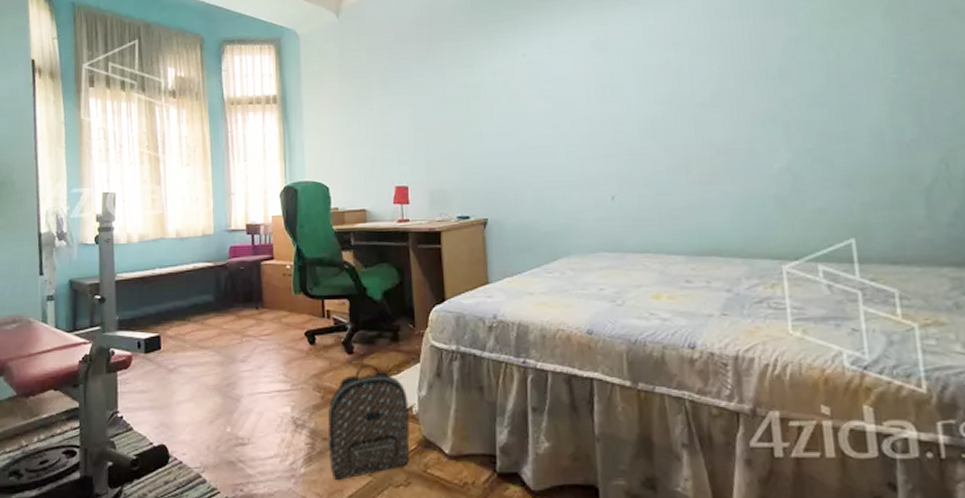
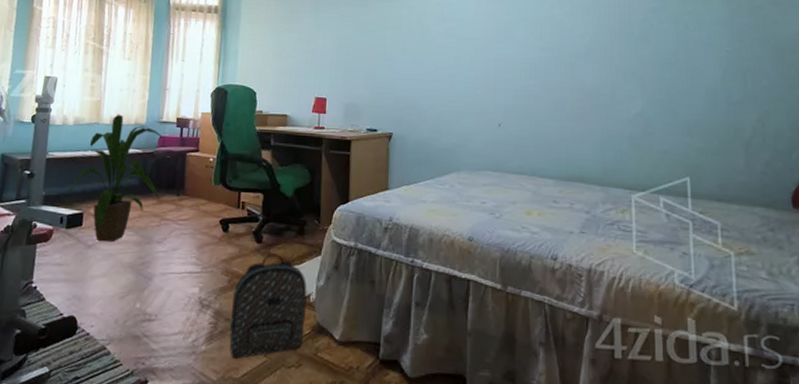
house plant: none [139,226,238,365] -> present [65,114,163,243]

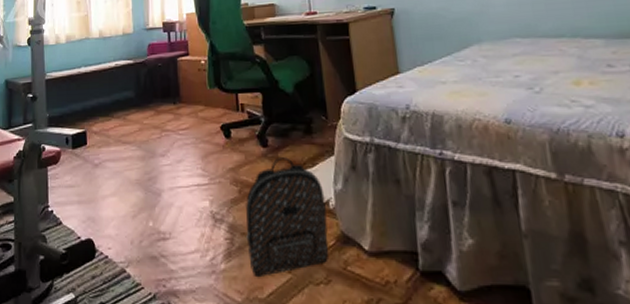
house plant: present [65,114,163,243] -> none [67,26,157,160]

